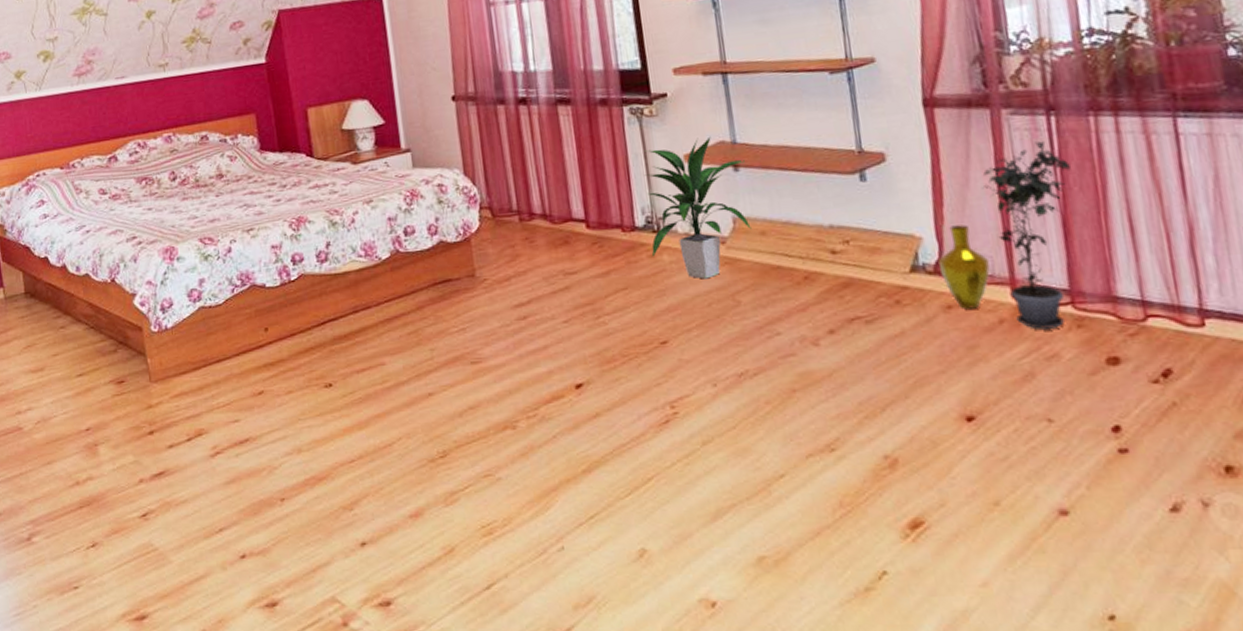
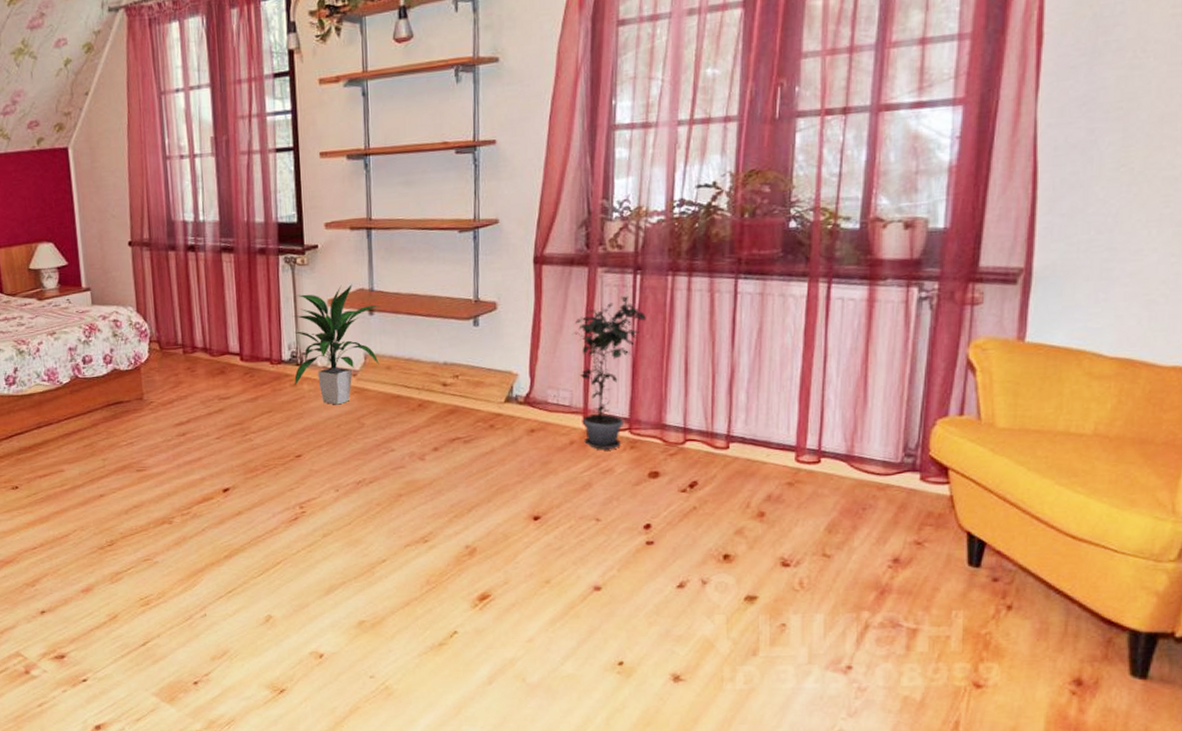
vase: present [937,224,990,309] -> none [528,364,570,433]

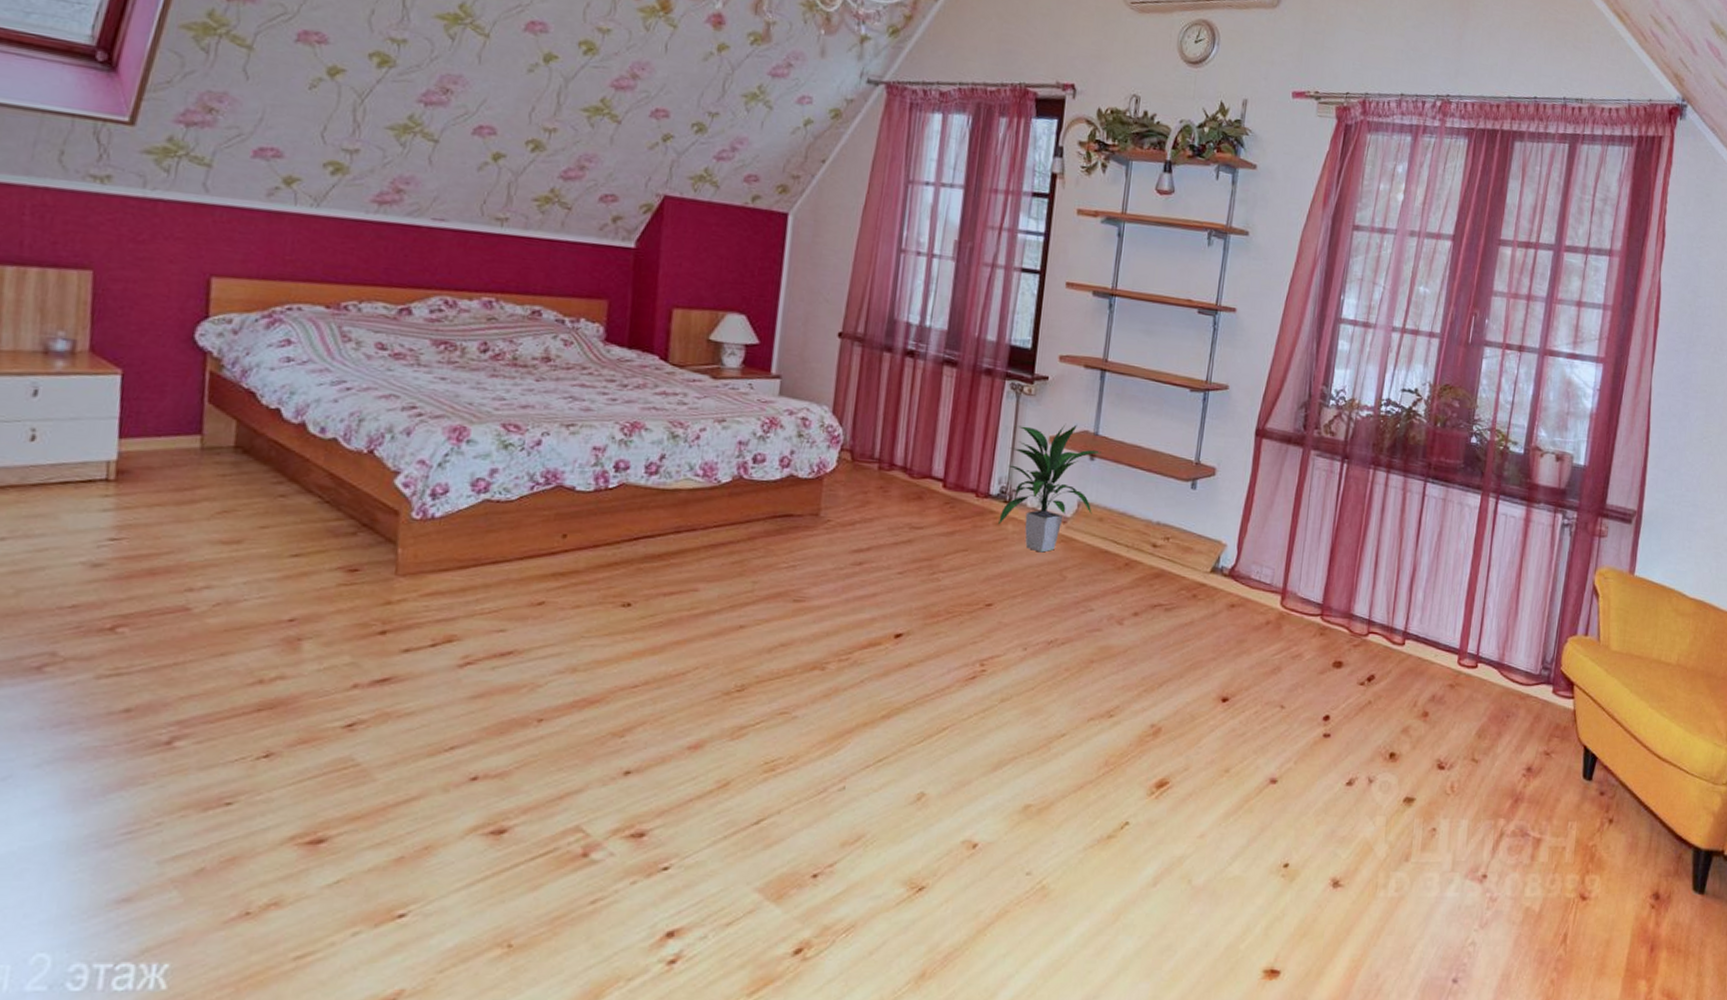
potted plant: present [573,296,646,450] -> none [1279,482,1348,634]

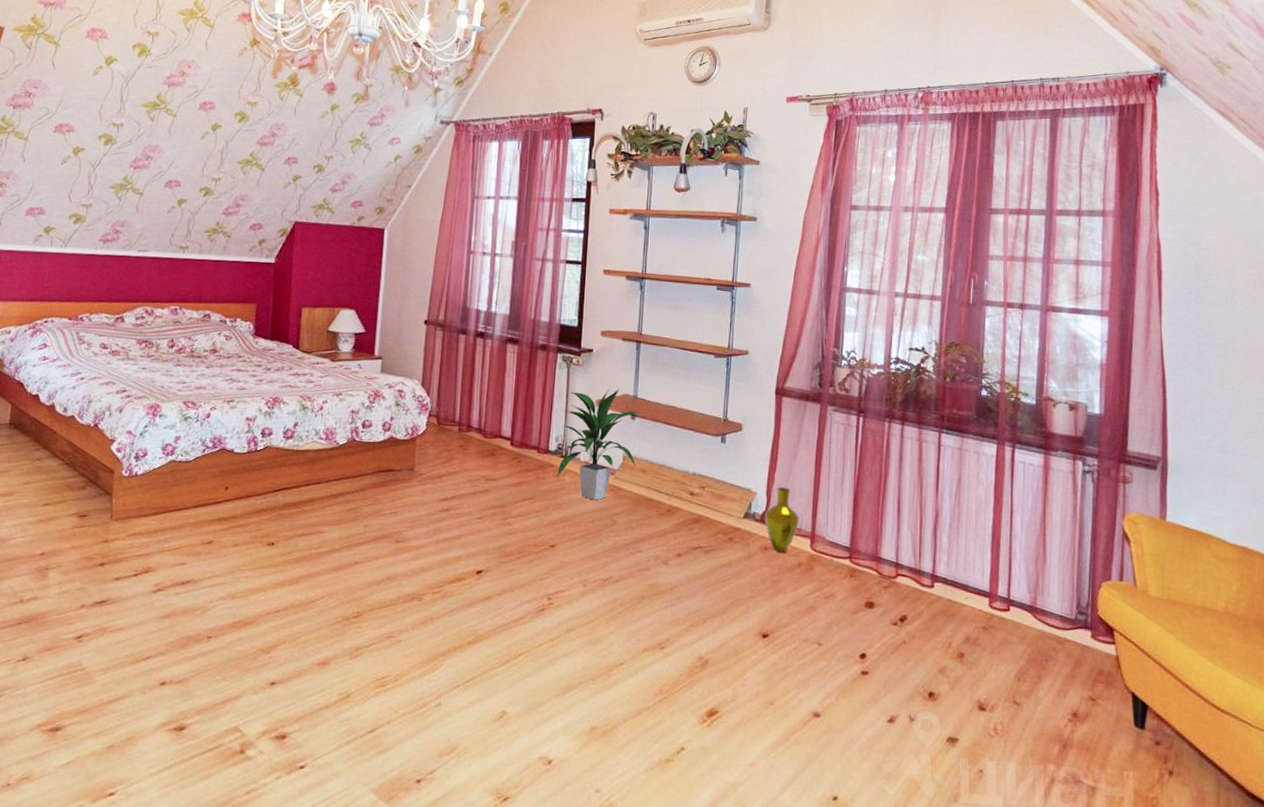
vase: none [1233,539,1272,610] -> present [764,487,800,552]

